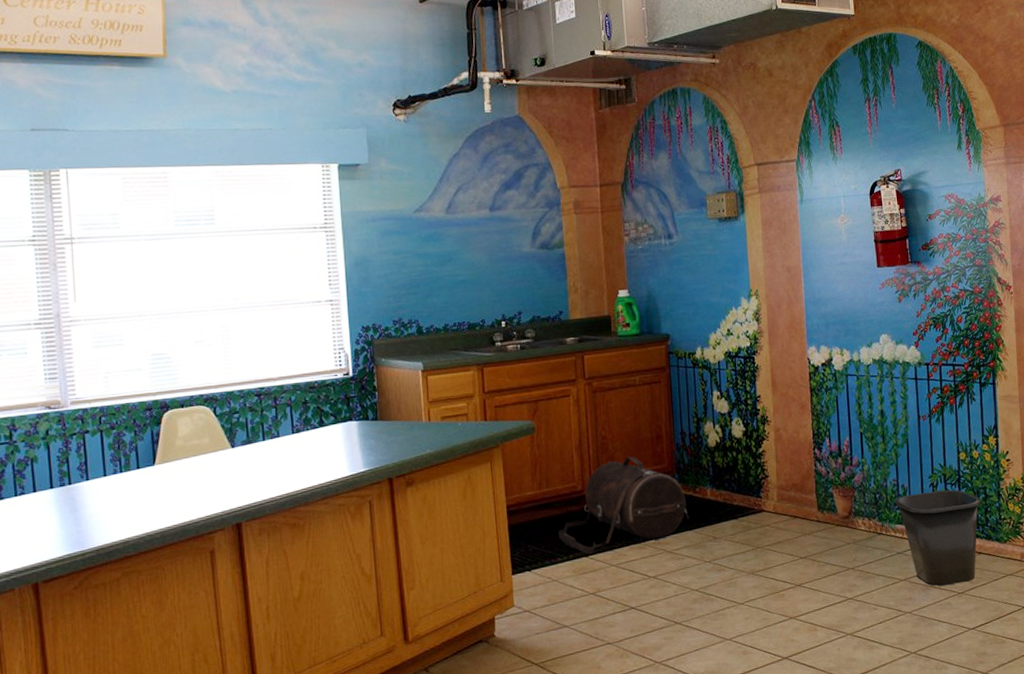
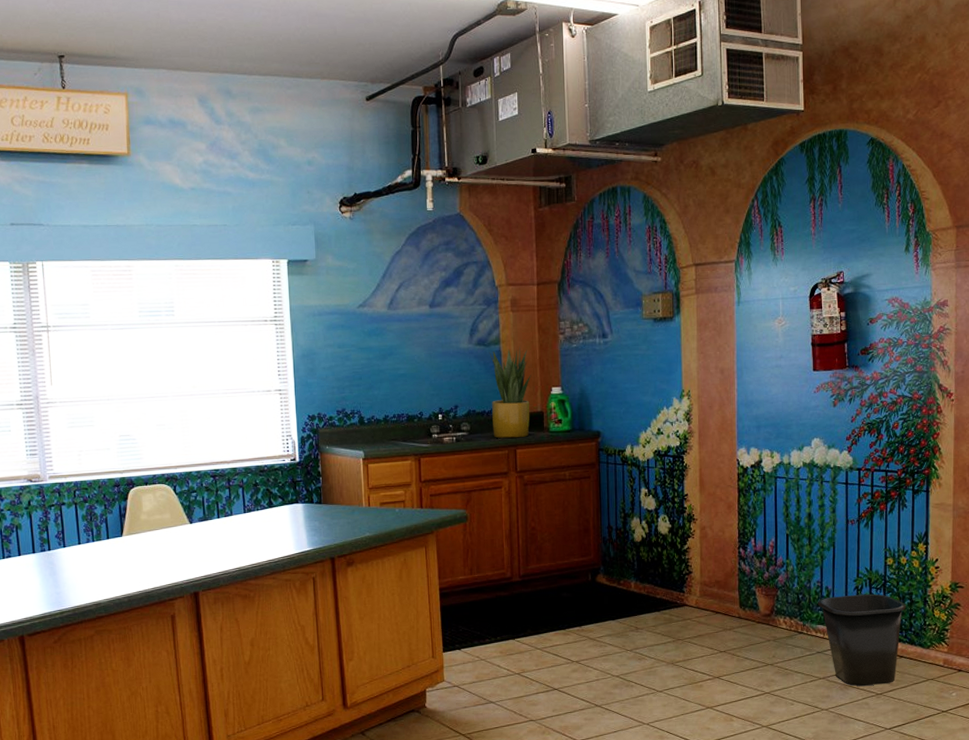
planter: none [553,249,597,345] -> present [489,346,531,439]
duffel bag: present [559,456,689,555] -> none [488,547,613,638]

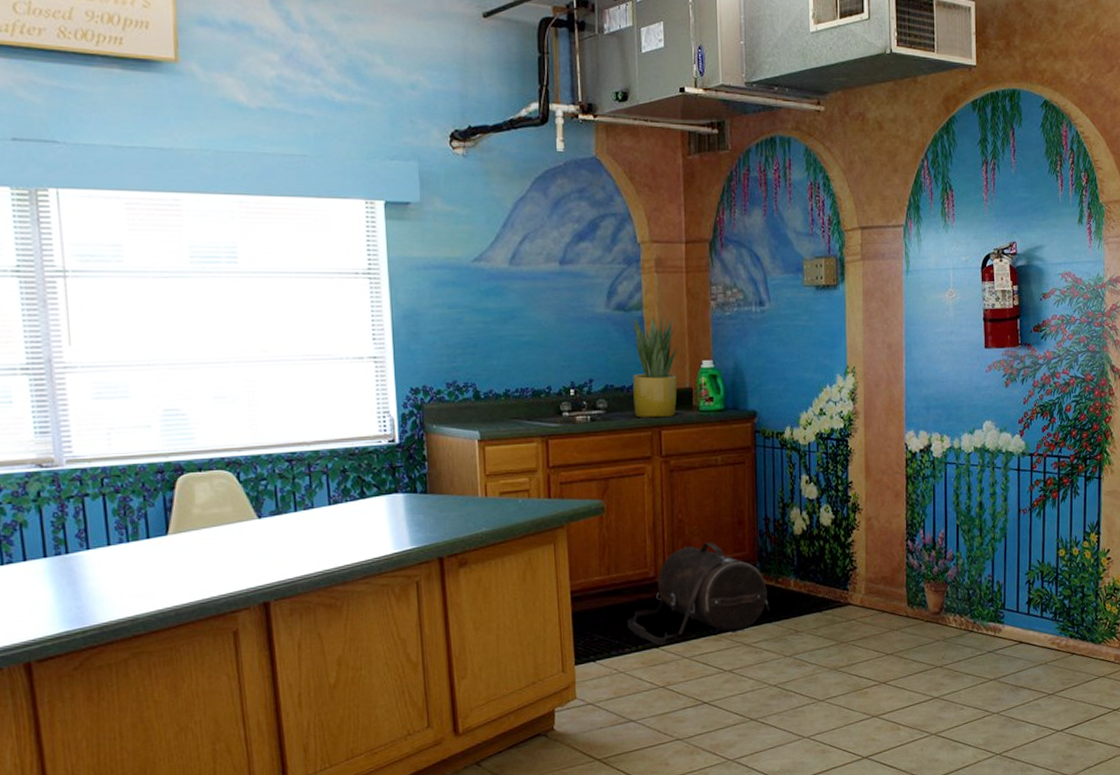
duffel bag: none [488,547,613,638] -> present [627,542,770,646]
waste bin: present [818,593,907,686] -> none [989,587,1079,687]

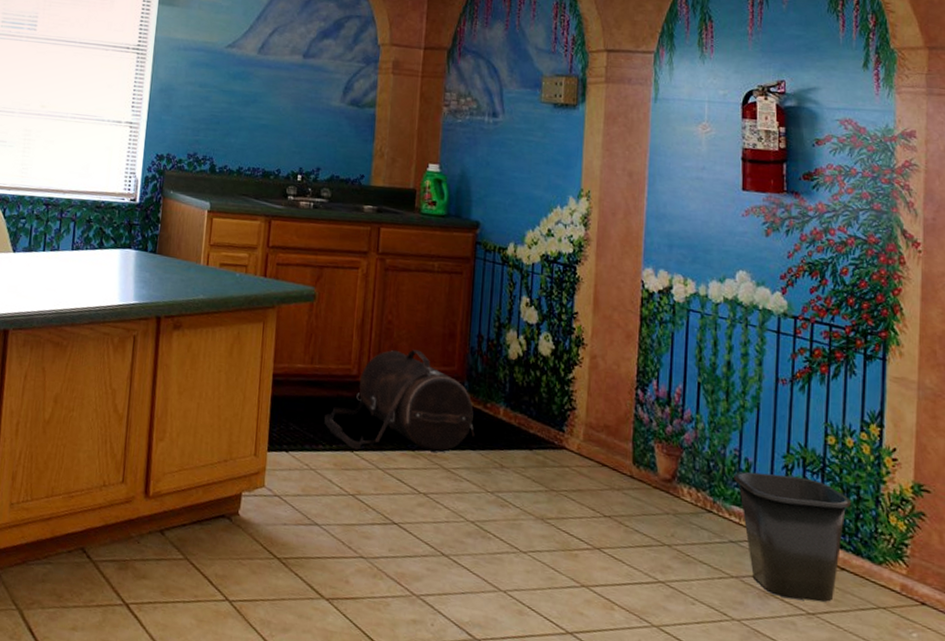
planter: present [630,312,679,418] -> none [356,113,407,216]
waste bin: none [989,587,1079,687] -> present [734,471,852,602]

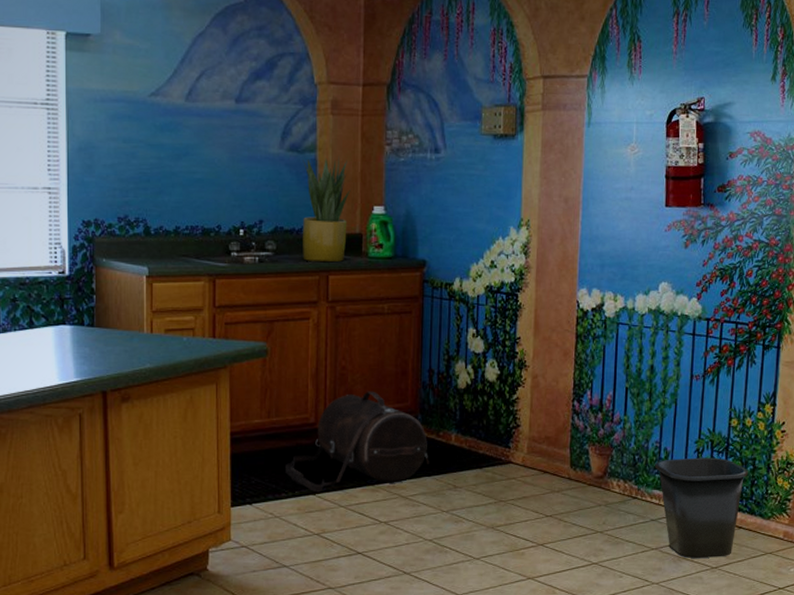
planter: none [356,113,407,216] -> present [302,156,351,263]

